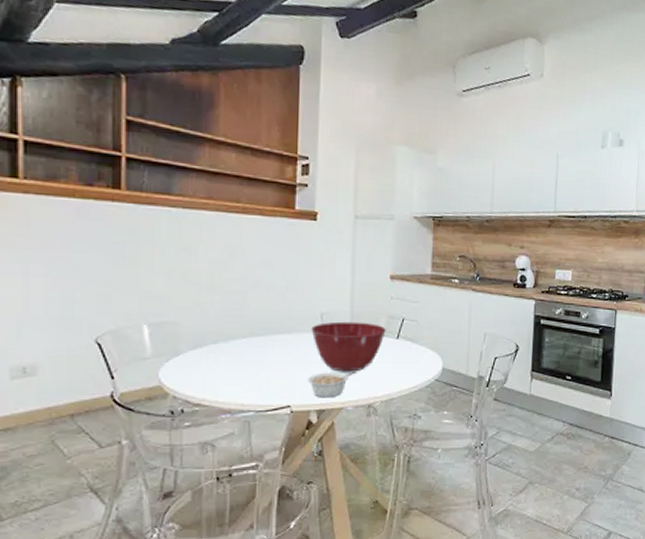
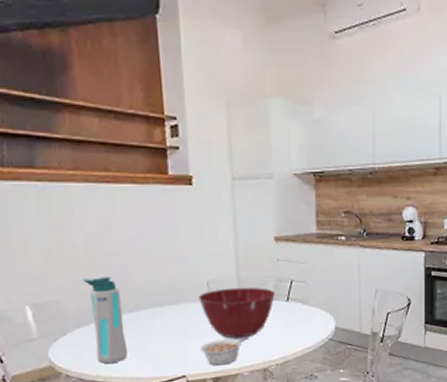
water bottle: none [202,301,237,388] -> present [83,277,129,364]

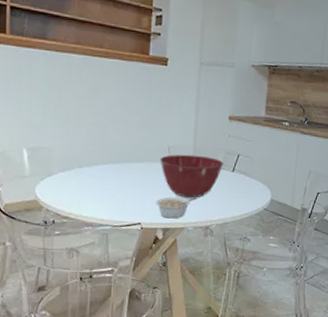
water bottle: present [83,277,129,364] -> none [71,132,99,205]

